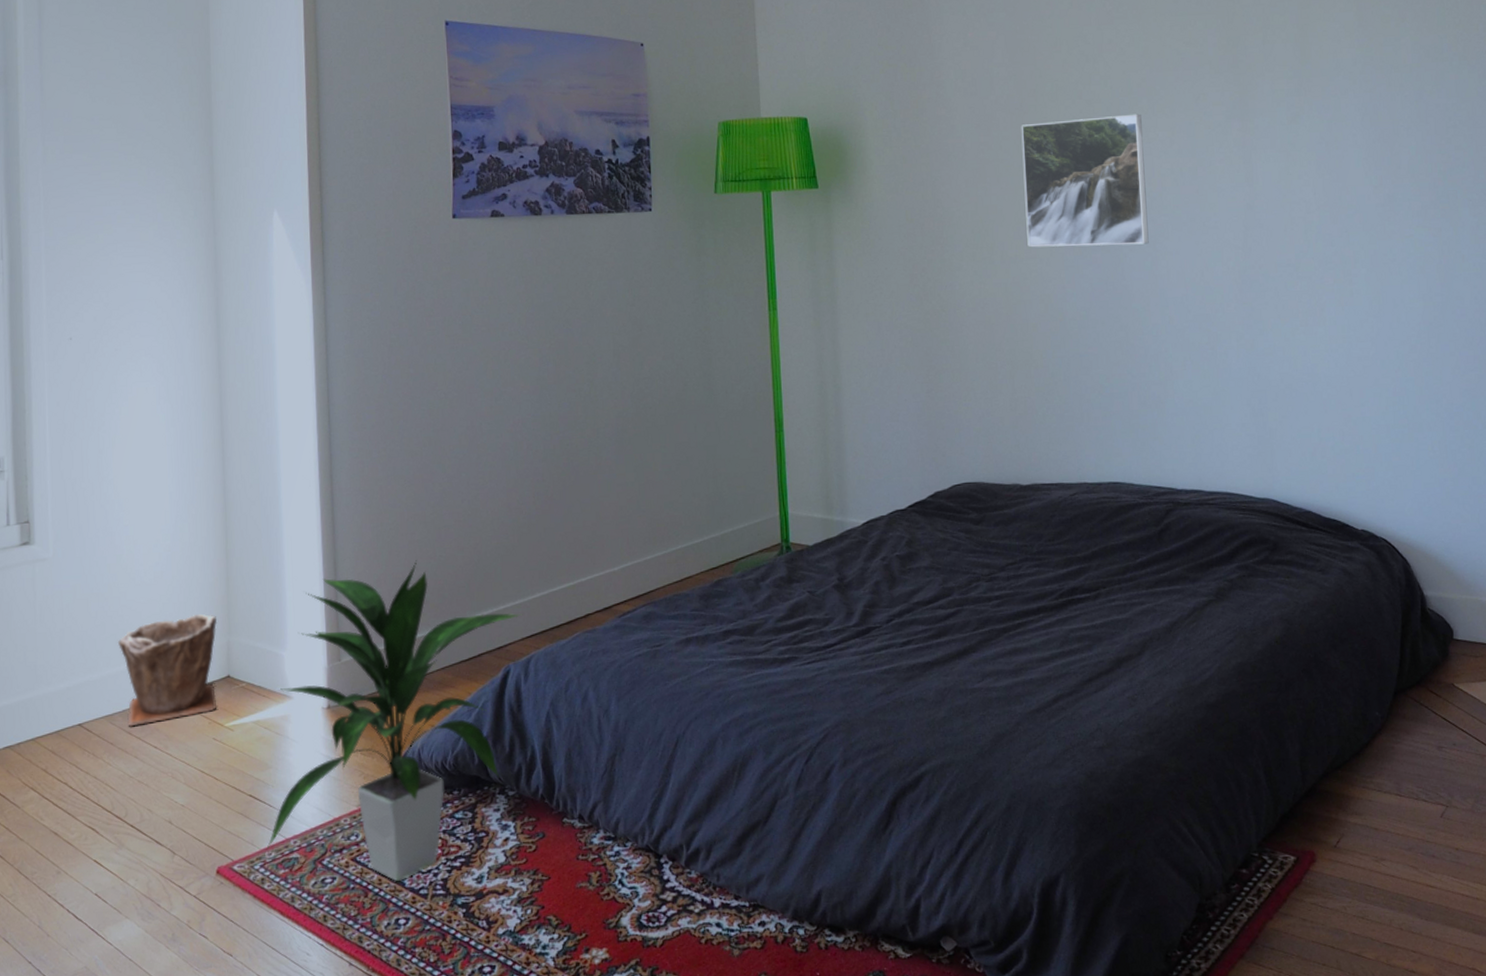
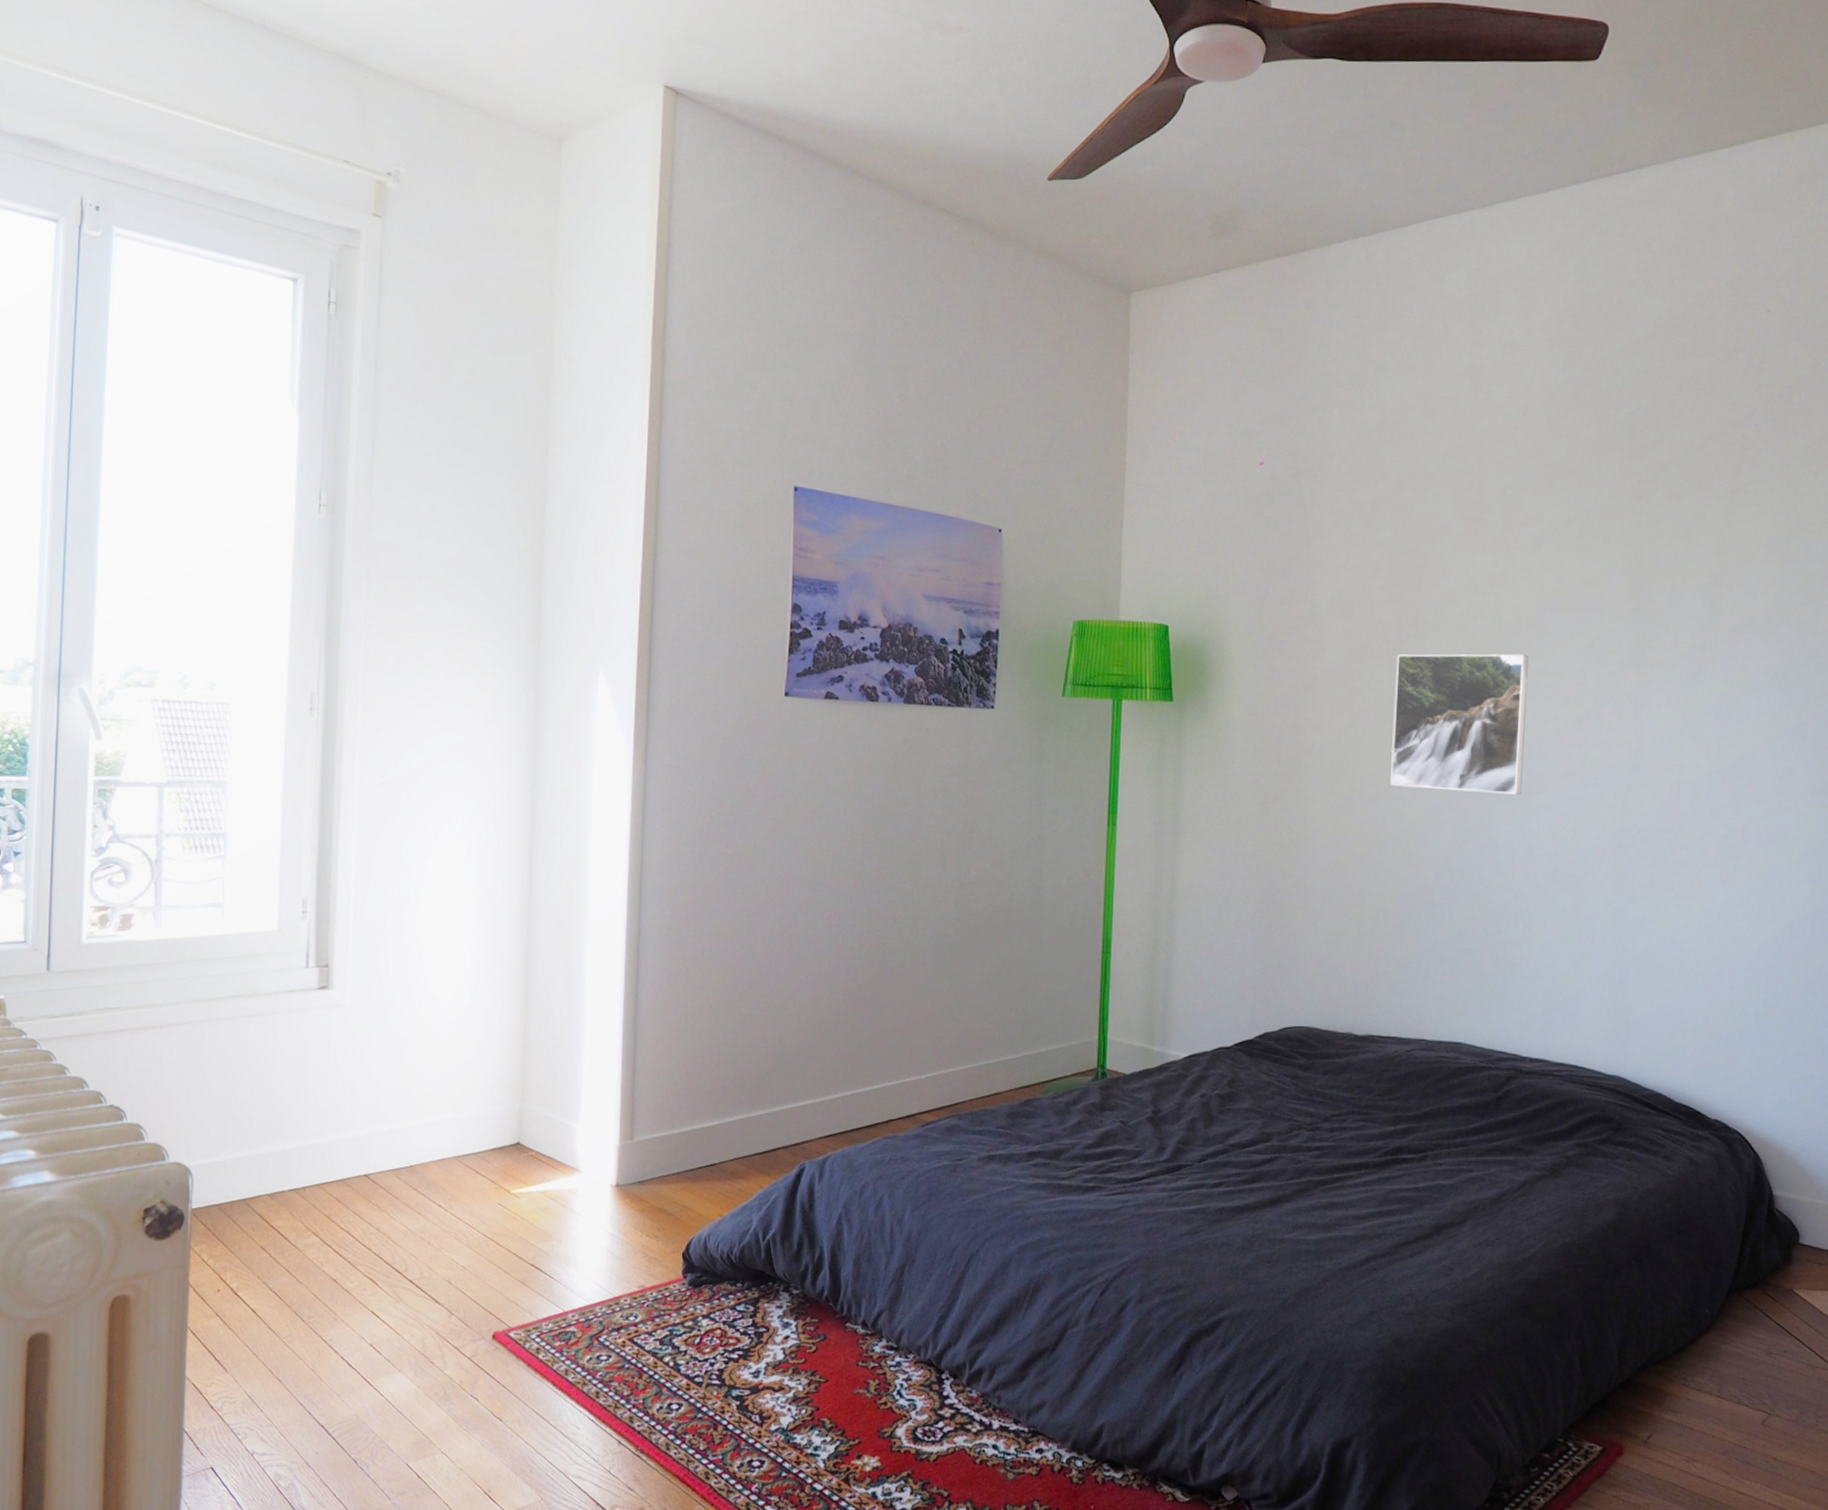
plant pot: present [117,613,218,727] -> none [409,1076,511,1184]
indoor plant: present [267,560,522,881] -> none [545,1046,822,1366]

